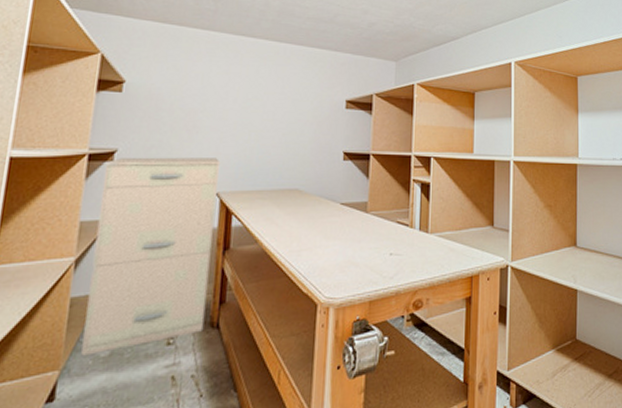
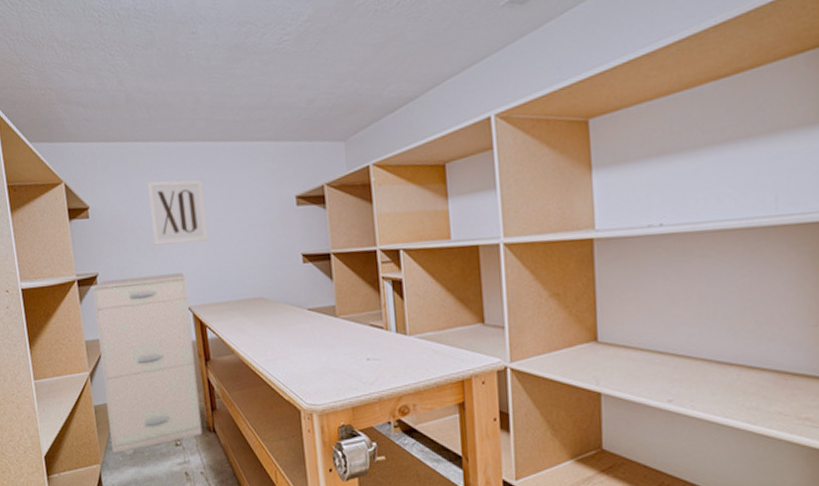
wall art: none [192,67,258,129] -> present [147,179,208,246]

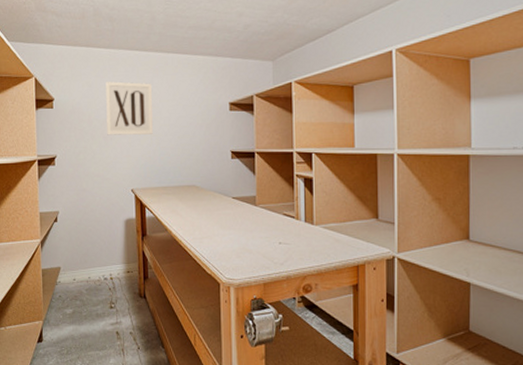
filing cabinet: present [92,273,203,453] -> none [50,160,135,312]

